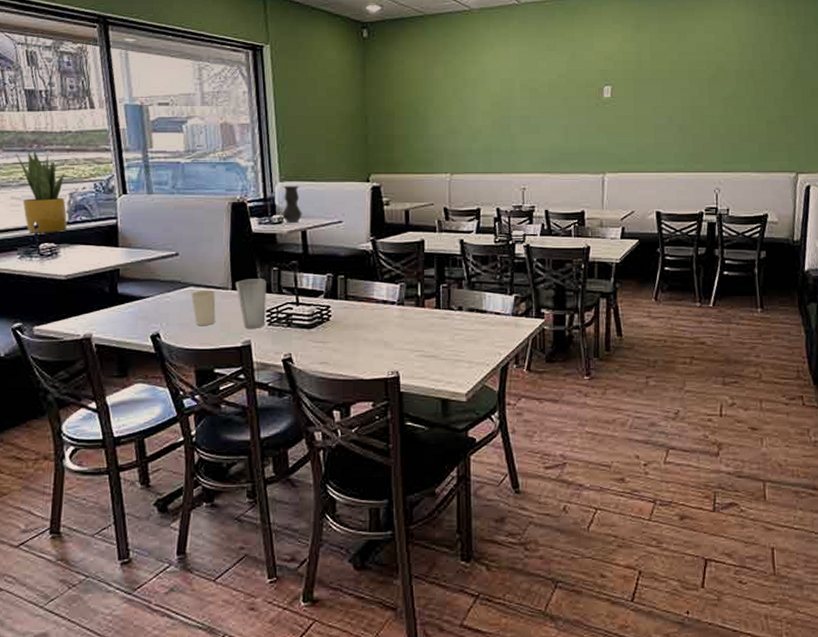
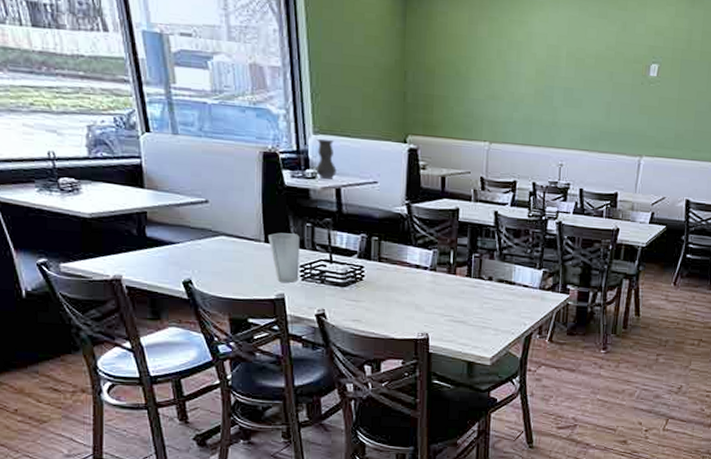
planter: present [15,148,67,233] -> none [23,71,87,167]
cup: present [191,291,216,326] -> none [222,240,249,277]

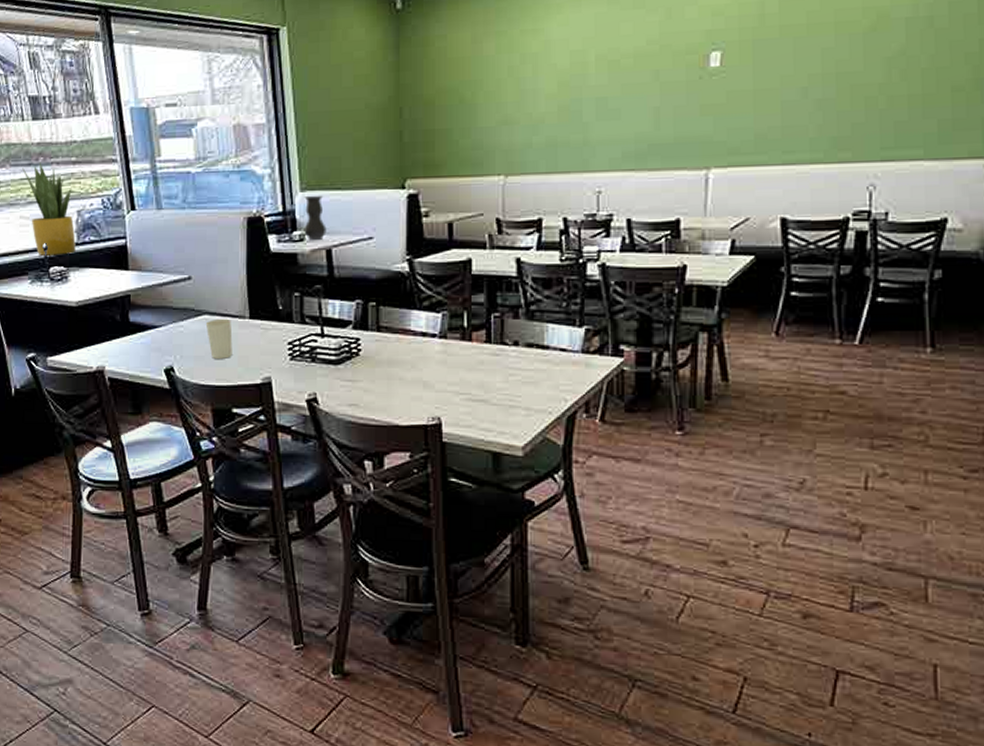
planter: none [23,71,87,167] -> present [22,162,76,256]
cup: none [222,240,249,277] -> present [205,319,233,360]
cup: present [267,233,300,283] -> none [252,306,287,363]

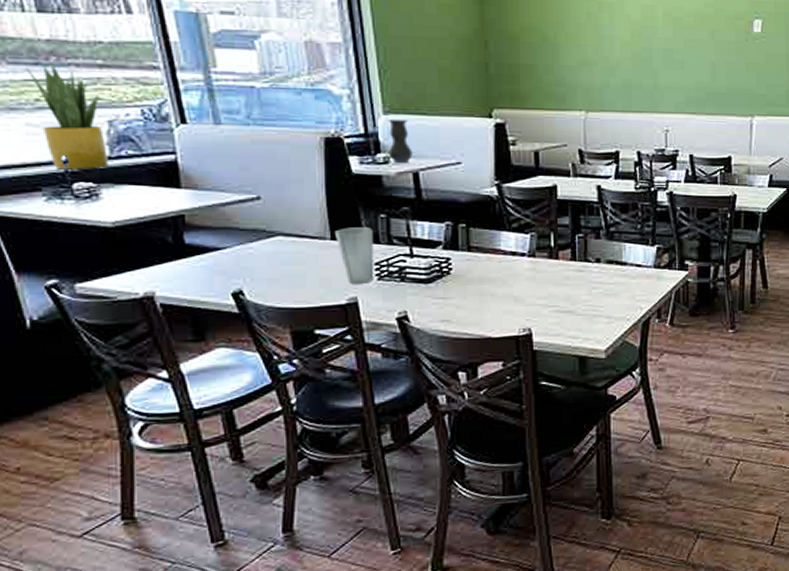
cup: present [205,319,233,360] -> none [279,241,313,282]
cup: none [252,306,287,363] -> present [334,227,374,284]

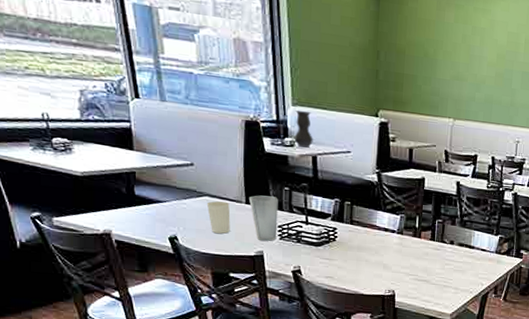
planter: present [25,61,108,170] -> none [18,37,79,128]
cup: none [279,241,313,282] -> present [206,201,231,234]

